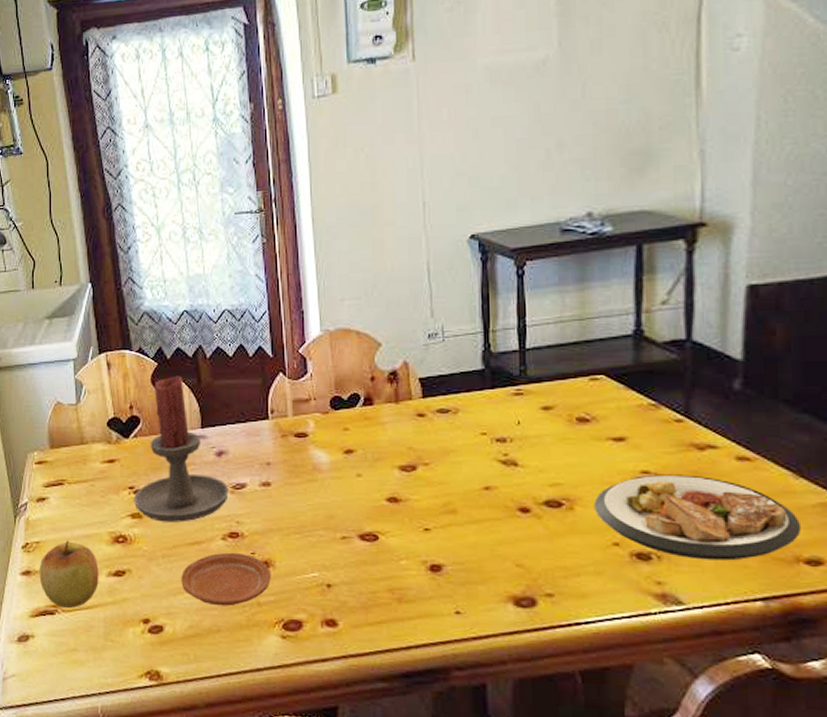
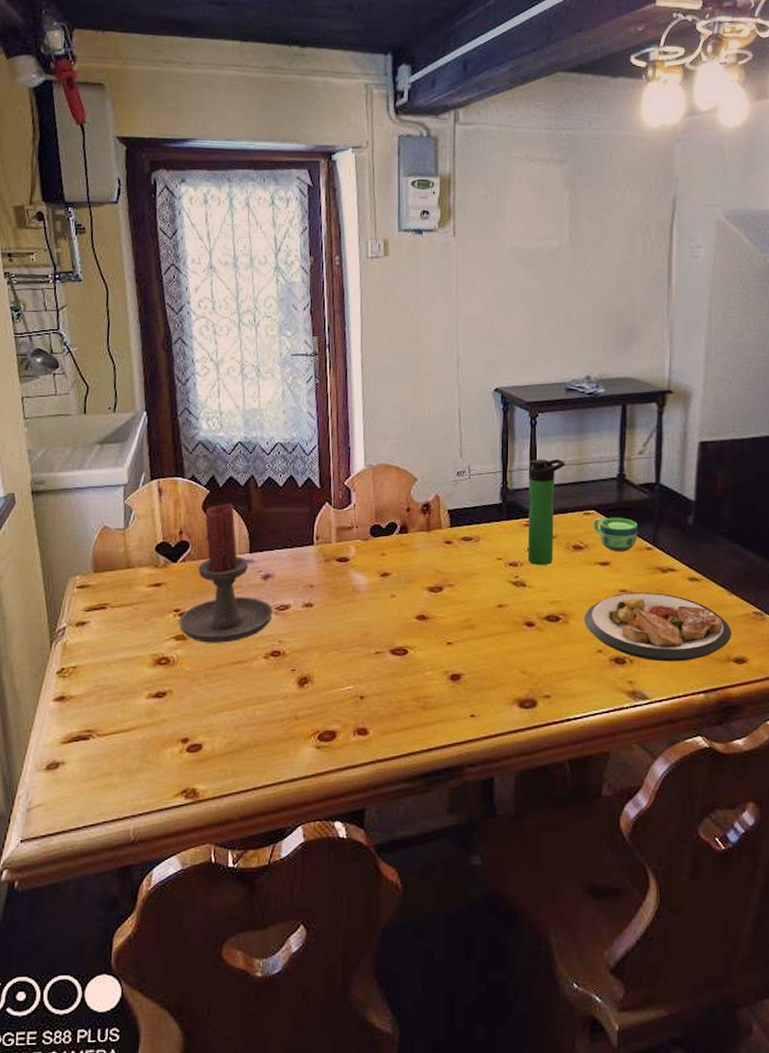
apple: present [39,540,99,609] -> none [74,664,139,733]
plate: present [181,552,271,606] -> none [222,670,309,722]
bottle: none [517,314,563,442] -> present [527,458,565,566]
cup: none [603,383,663,424] -> present [593,517,638,551]

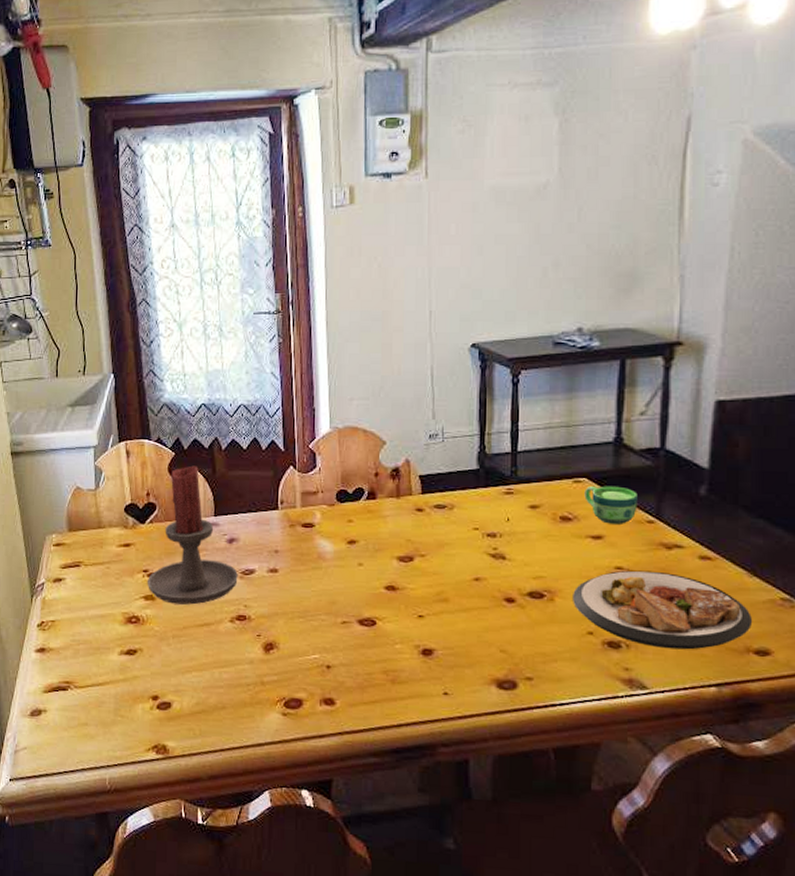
bottle: present [527,458,565,566] -> none [507,420,552,538]

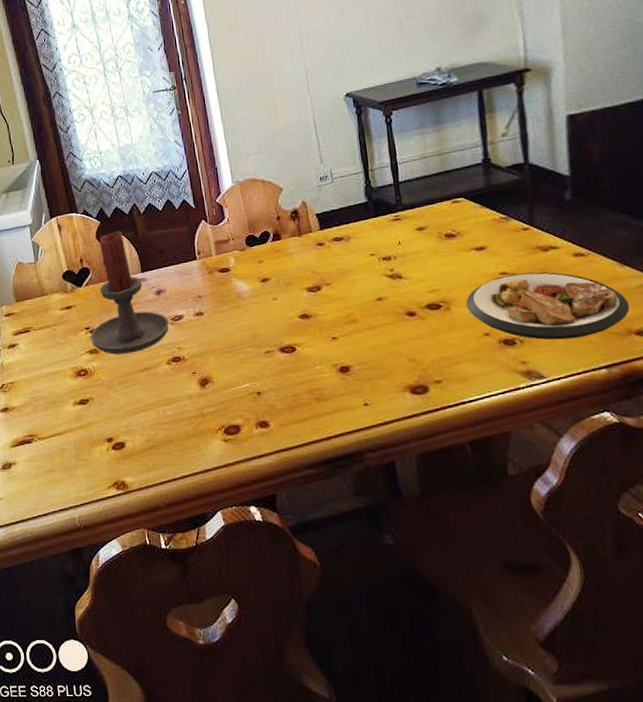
cup: present [584,485,638,524] -> none [463,201,512,236]

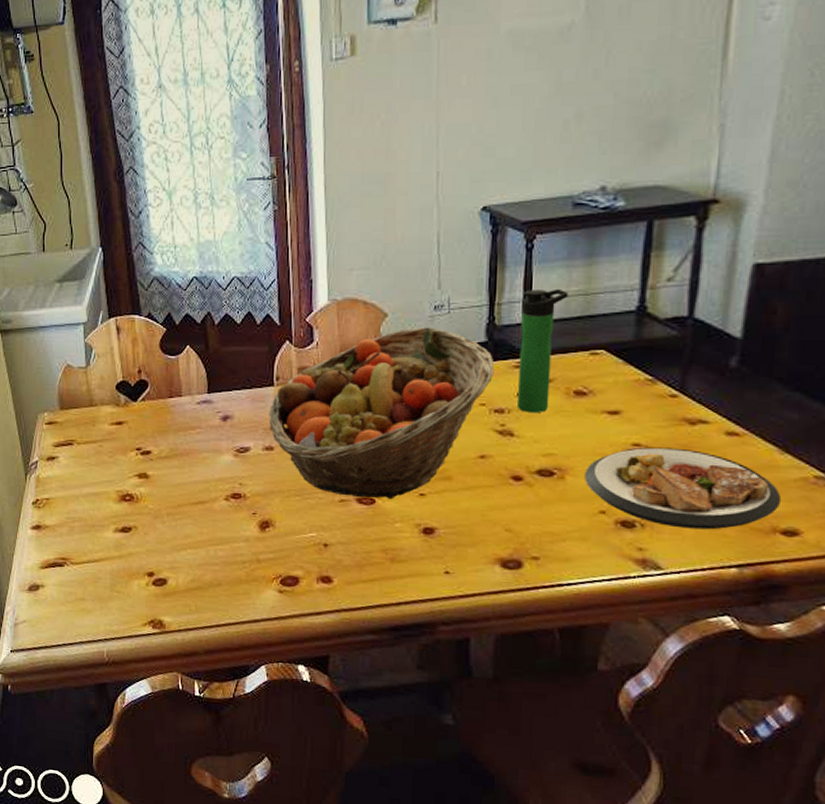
candle holder: present [89,230,169,355] -> none [140,341,233,483]
fruit basket: none [195,195,378,347] -> present [269,327,495,500]
bottle: none [389,152,427,257] -> present [516,288,568,414]

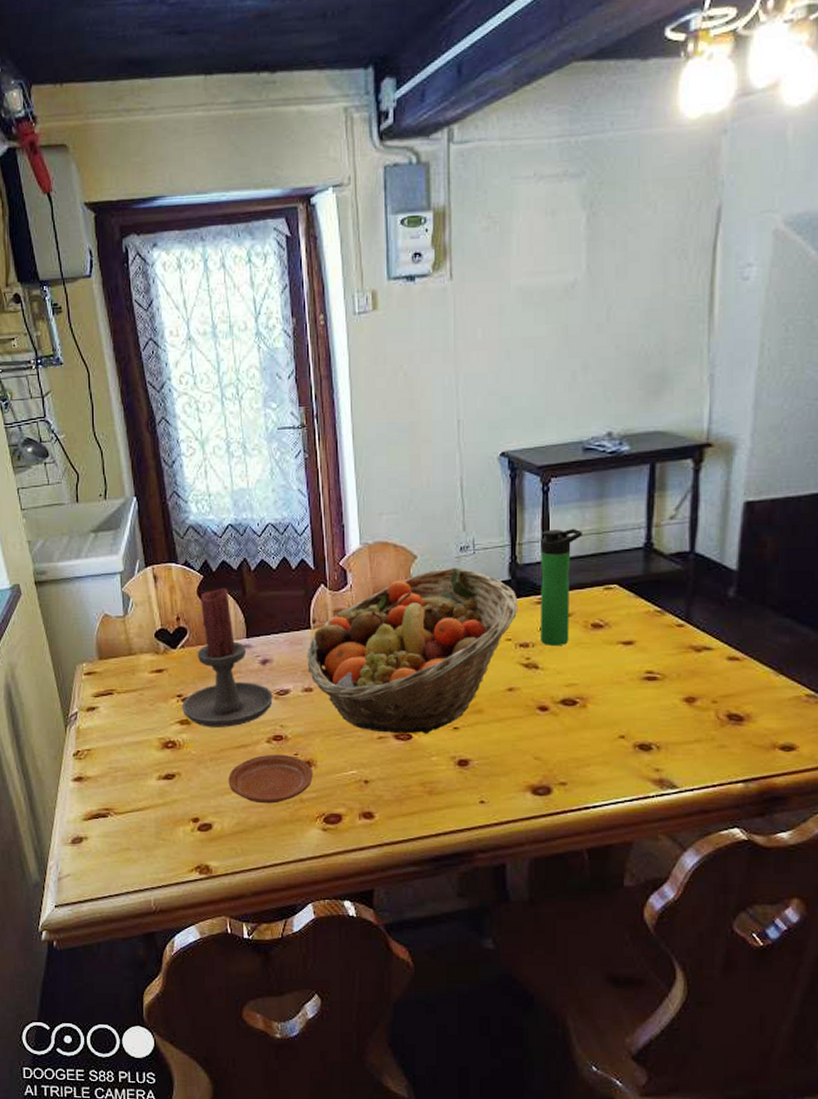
candle holder: none [140,341,233,483] -> present [181,588,273,727]
plate: none [185,512,271,562] -> present [228,754,313,804]
plate: present [585,447,781,530] -> none [605,674,778,749]

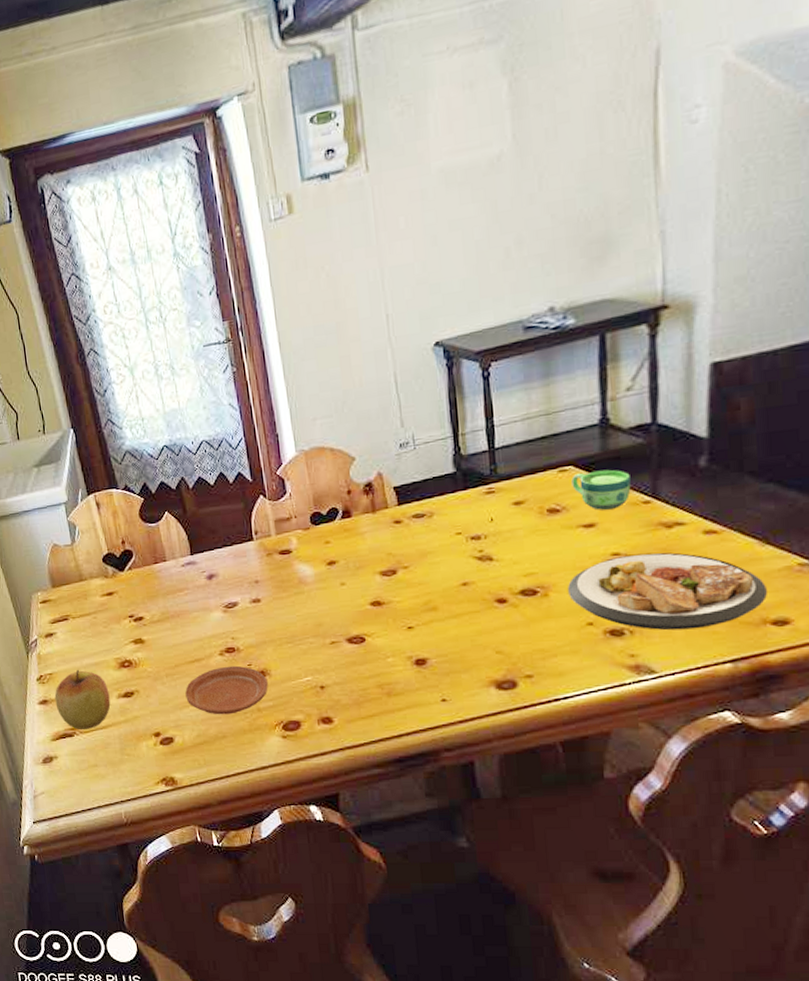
apple: none [91,747,150,811] -> present [54,669,111,730]
candle holder: present [181,588,273,727] -> none [133,508,222,645]
fruit basket: present [307,568,518,734] -> none [251,465,467,638]
bottle: present [540,528,582,647] -> none [484,411,530,536]
plate: none [605,674,778,749] -> present [568,552,767,631]
cup: none [615,591,668,629] -> present [571,469,631,510]

